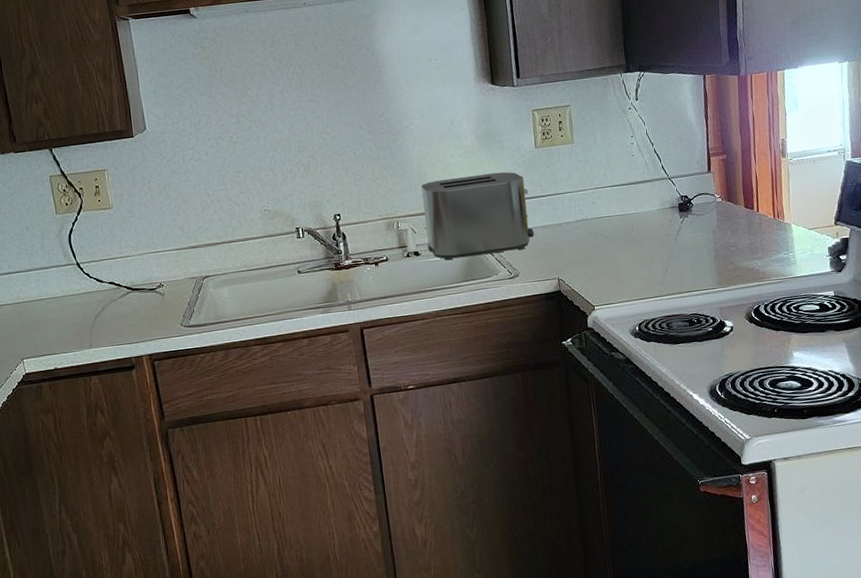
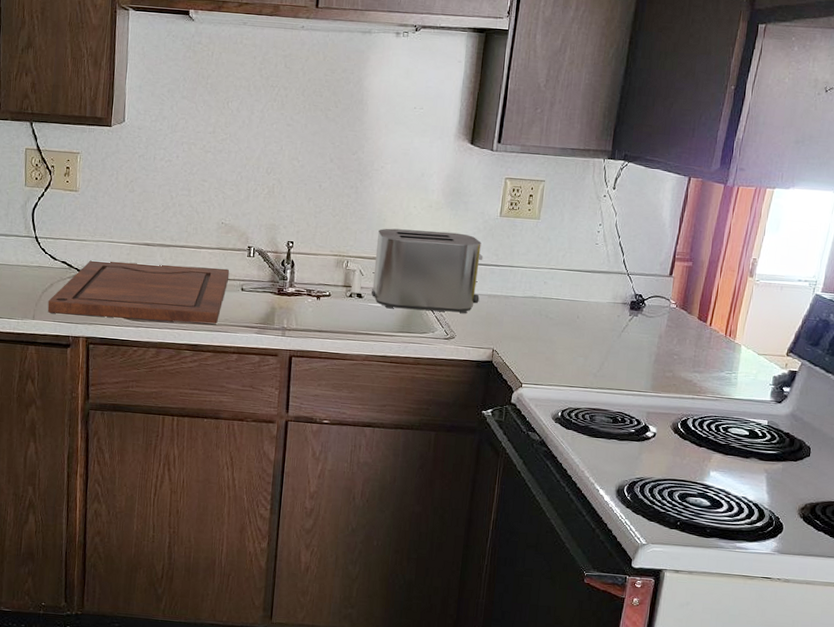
cutting board: none [102,255,283,338] -> present [47,260,229,324]

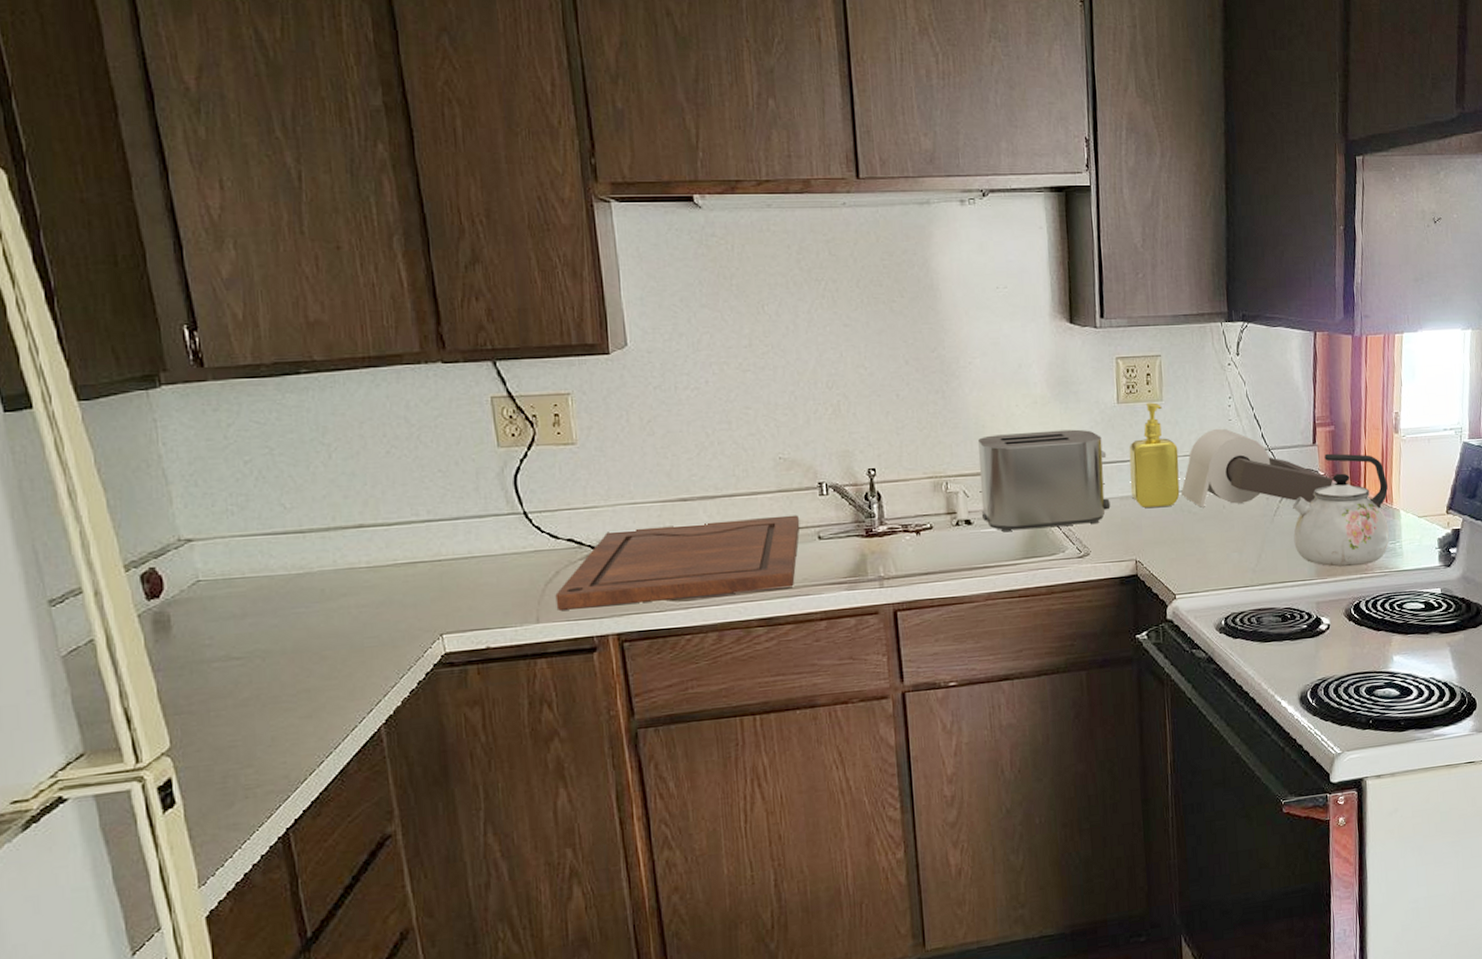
soap dispenser: none [498,219,546,309] -> present [1129,402,1180,508]
paper towel holder: none [542,249,683,325] -> present [1181,428,1333,508]
kettle: none [636,285,735,388] -> present [1292,453,1389,567]

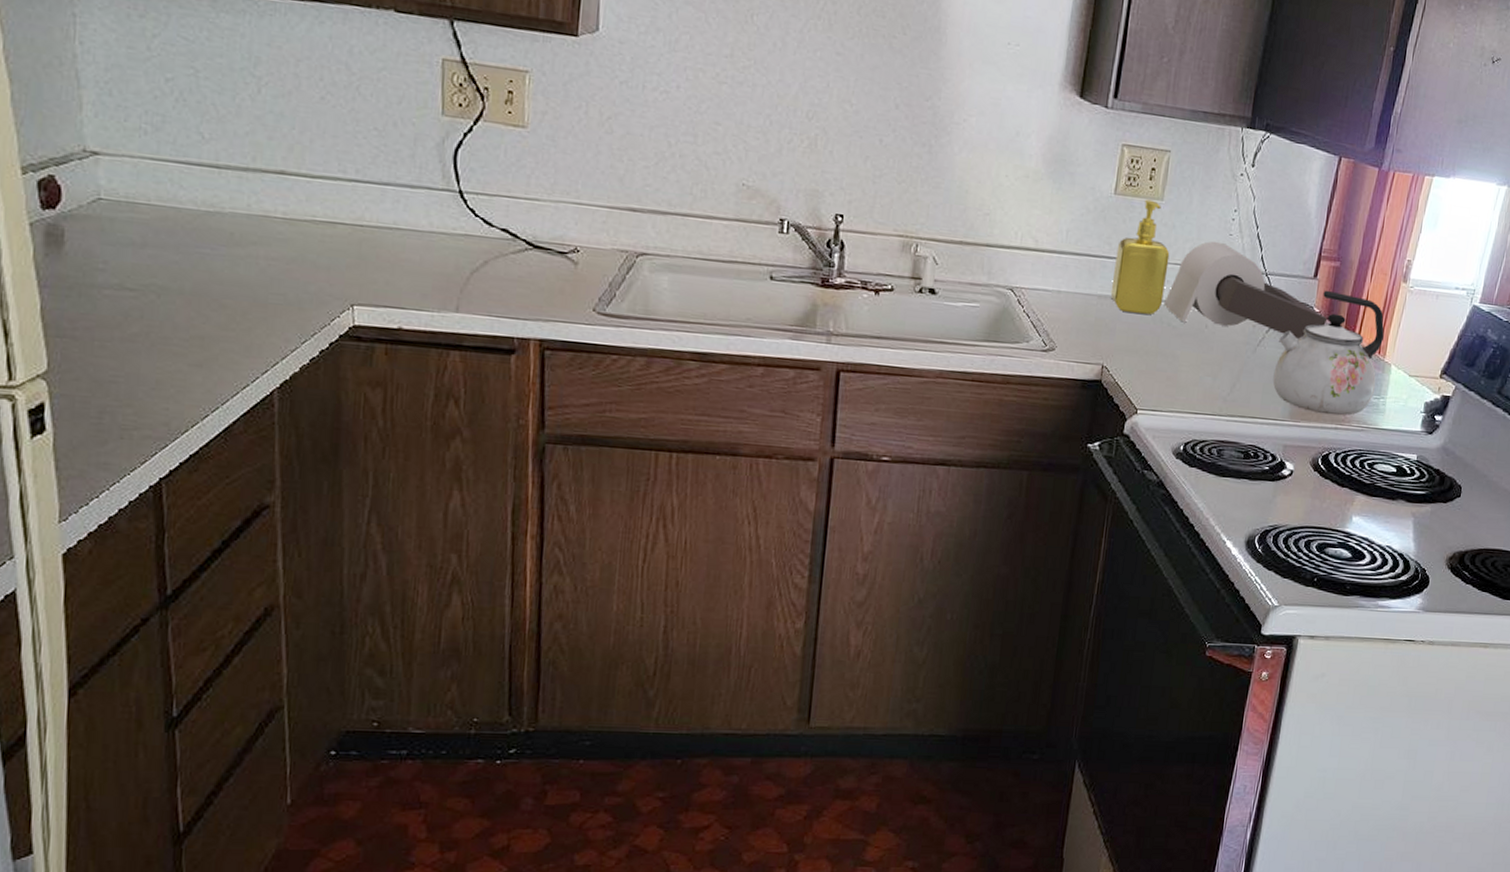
cutting board: present [555,515,799,610] -> none [479,229,752,325]
toaster: present [977,429,1111,531] -> none [948,202,1093,318]

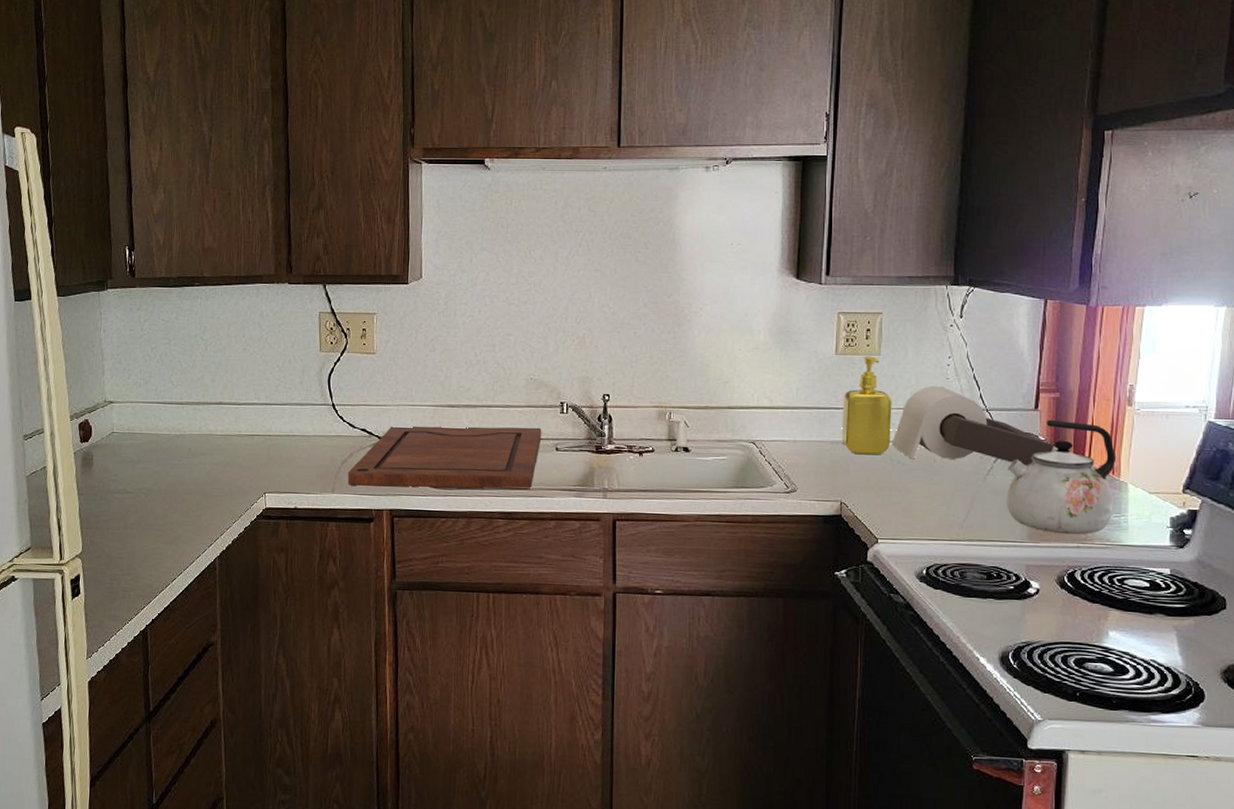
cutting board: none [479,229,752,325] -> present [347,426,541,489]

